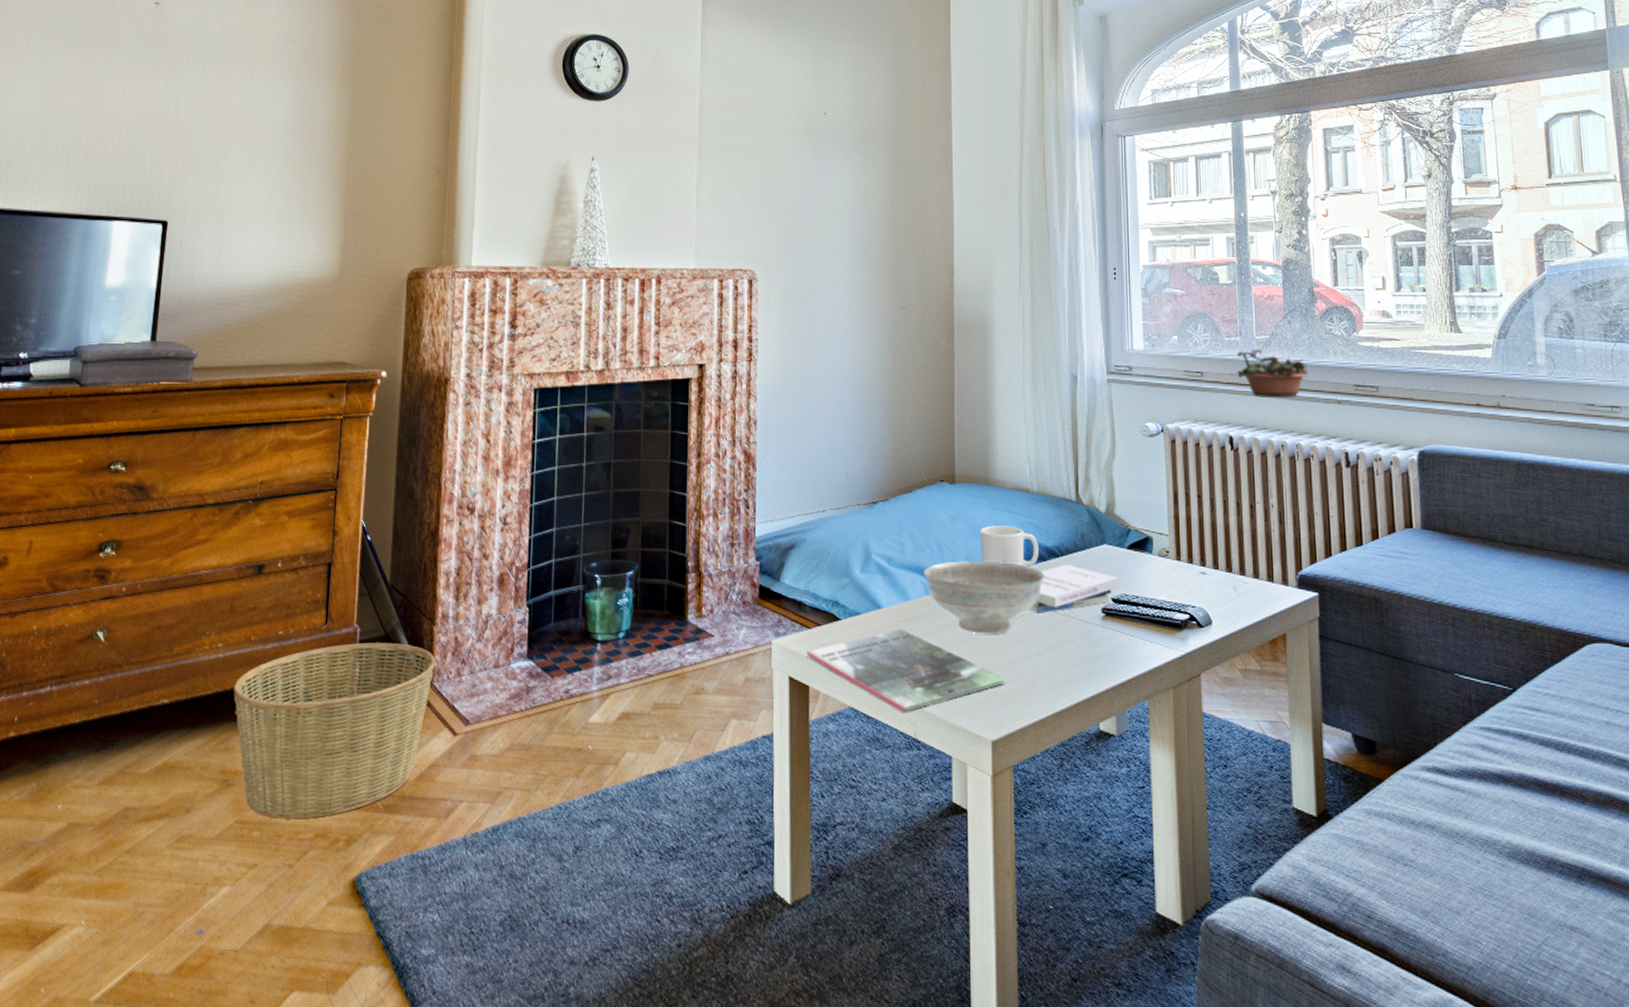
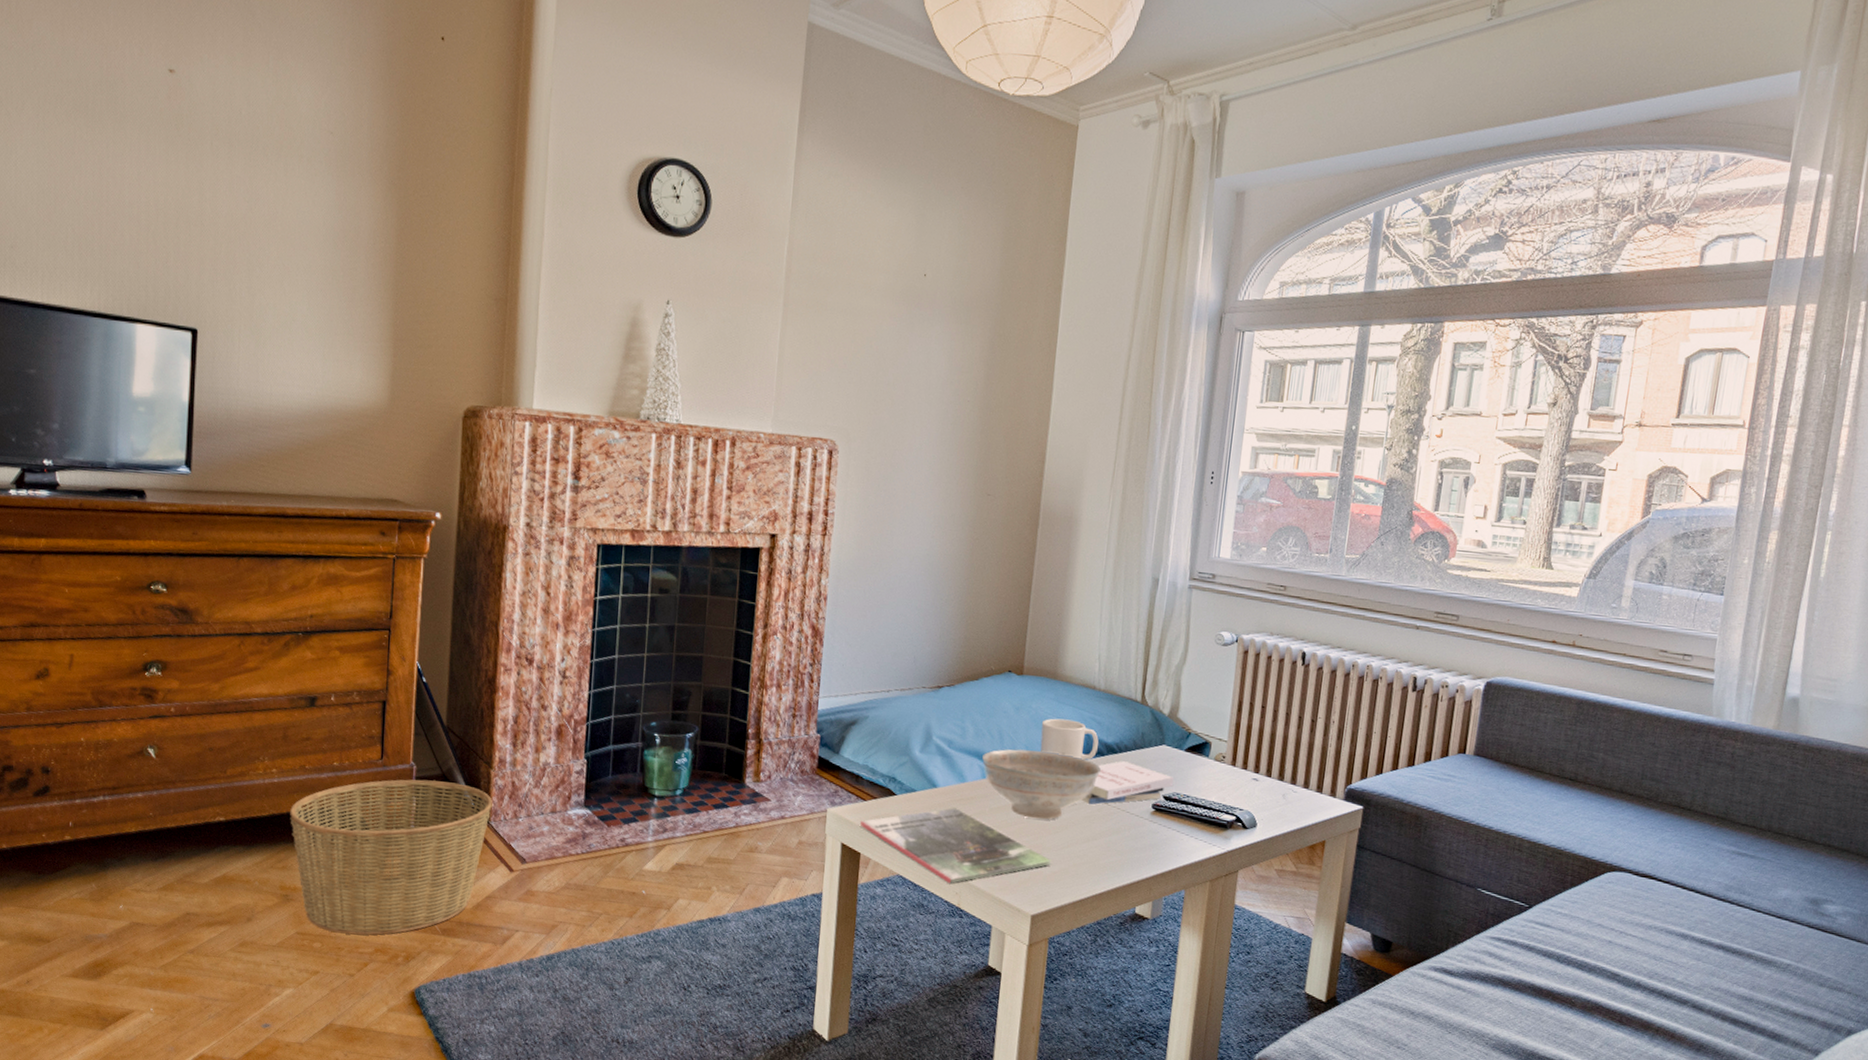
decorative box: present [68,340,198,389] -> none [99,454,238,508]
succulent planter: present [1230,349,1308,398] -> none [1314,567,1393,620]

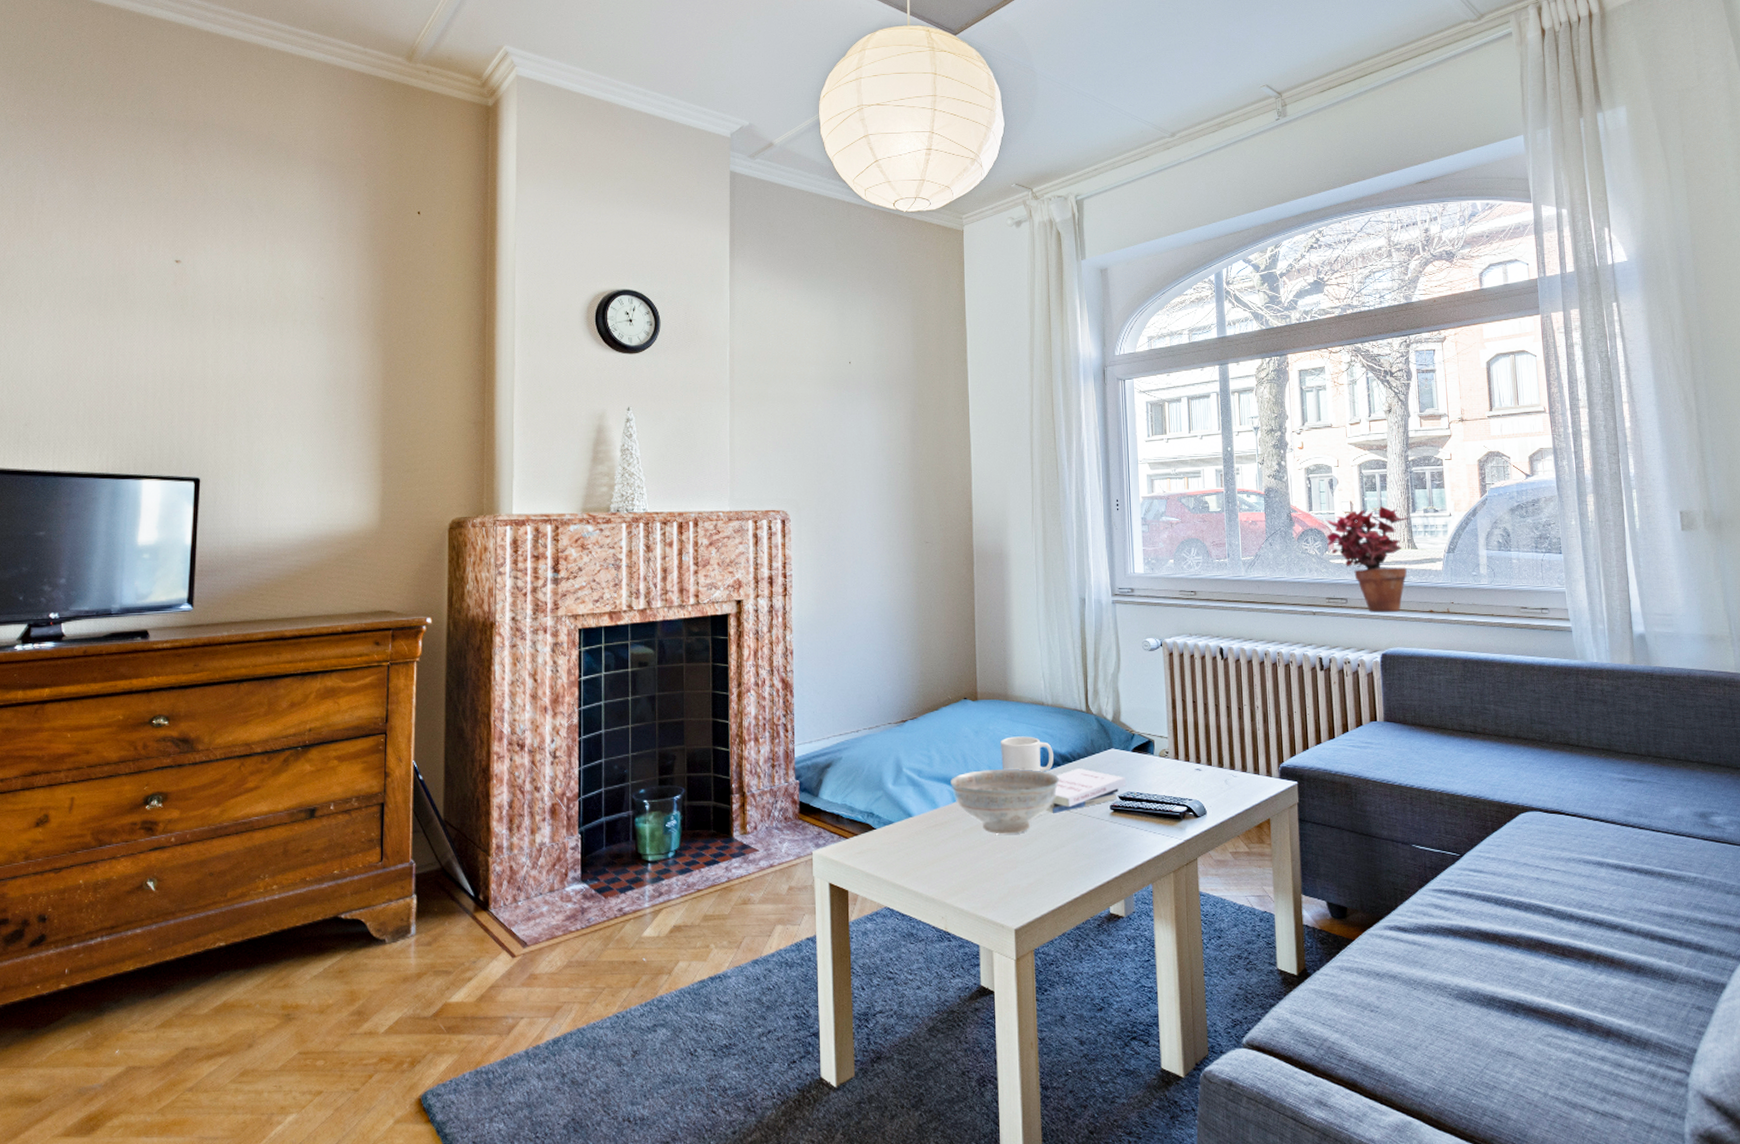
basket: present [290,779,493,935] -> none [291,875,492,1047]
magazine: present [859,808,1053,883] -> none [844,834,1027,908]
potted plant: none [1448,515,1552,638] -> present [1326,506,1410,612]

